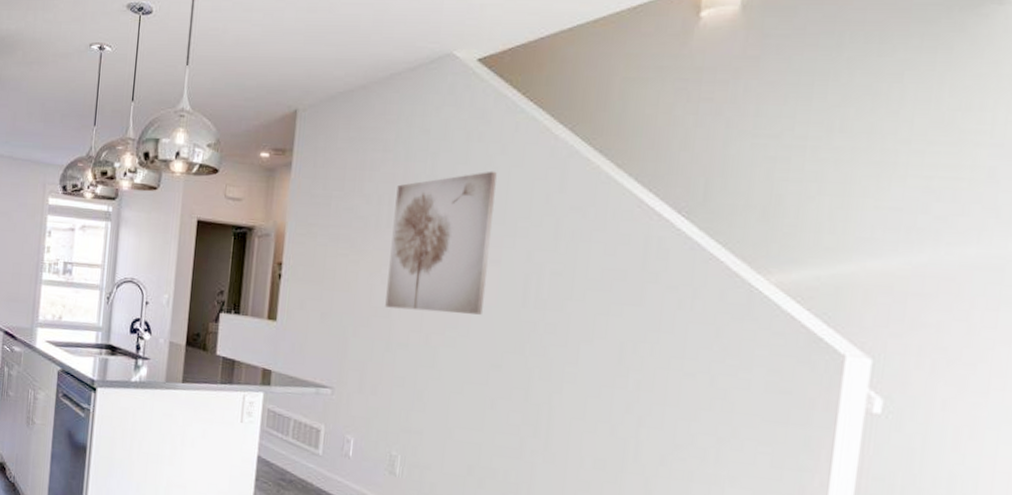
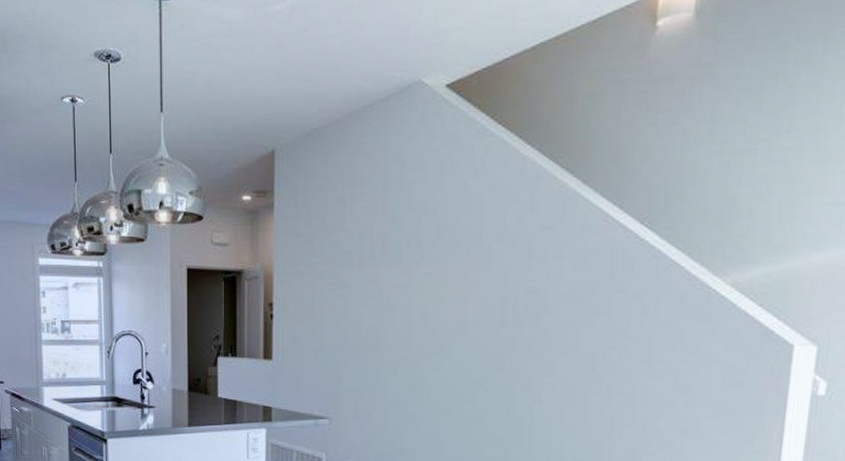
wall art: present [385,171,497,315] -> none [373,196,471,338]

